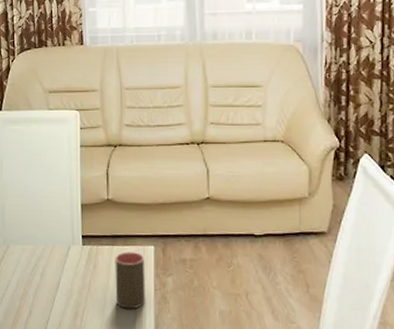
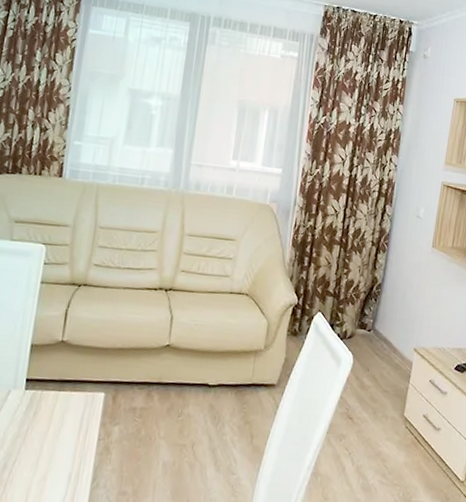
cup: present [115,251,145,309] -> none [53,398,93,461]

